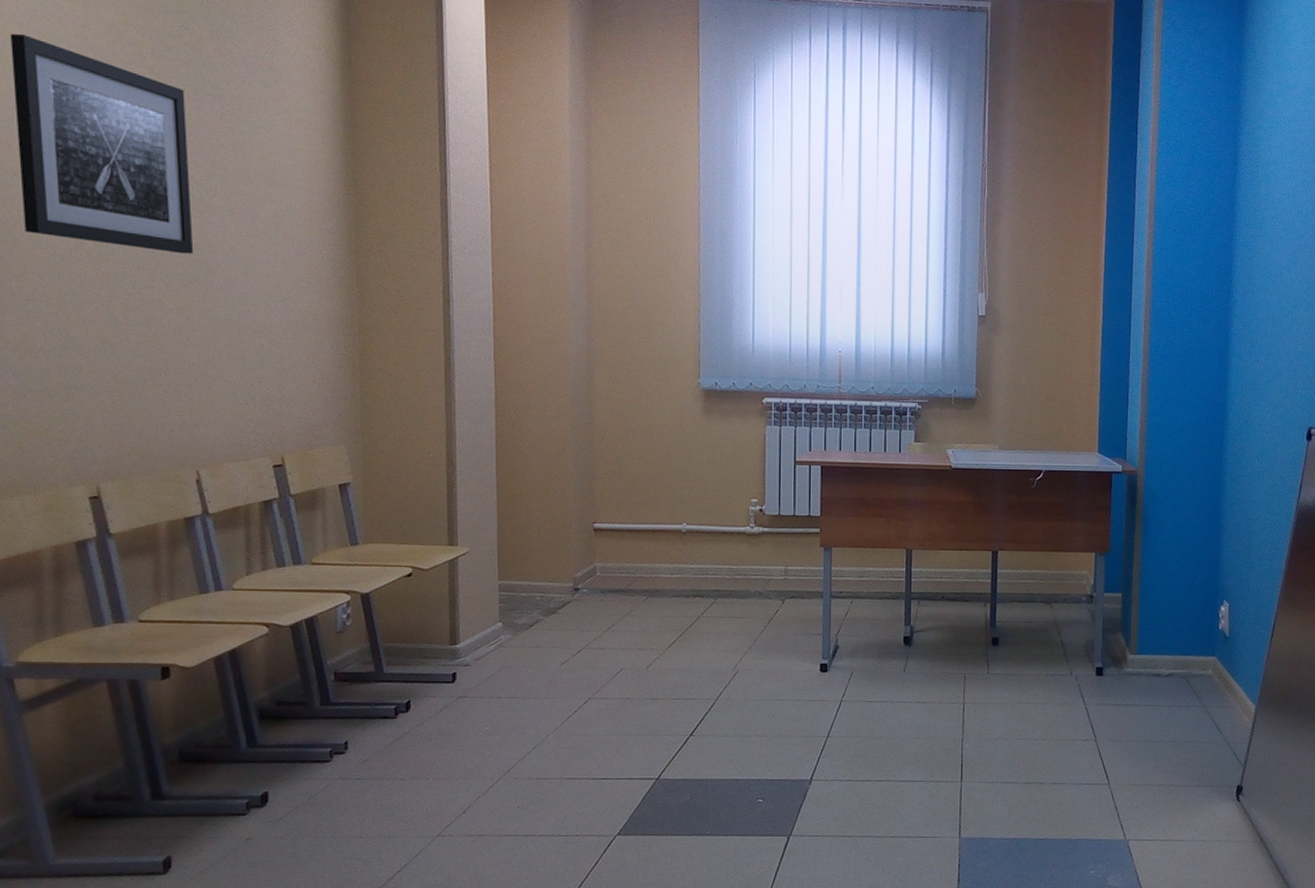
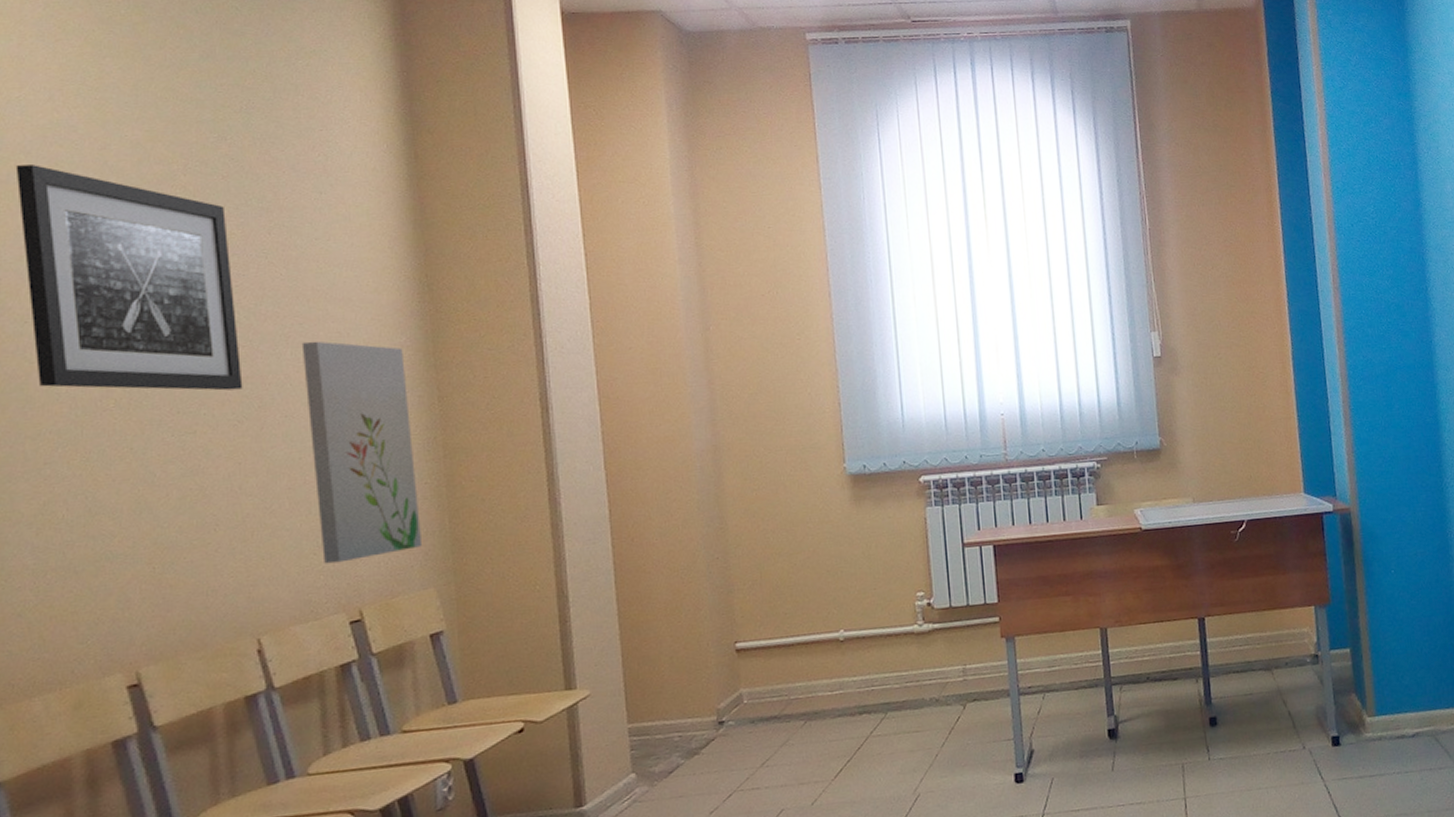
wall art: none [244,218,337,414] -> present [301,341,423,564]

